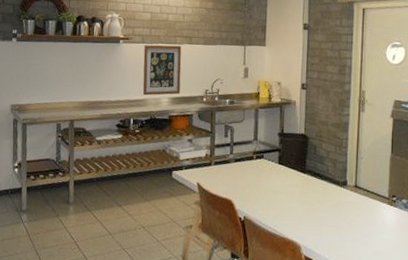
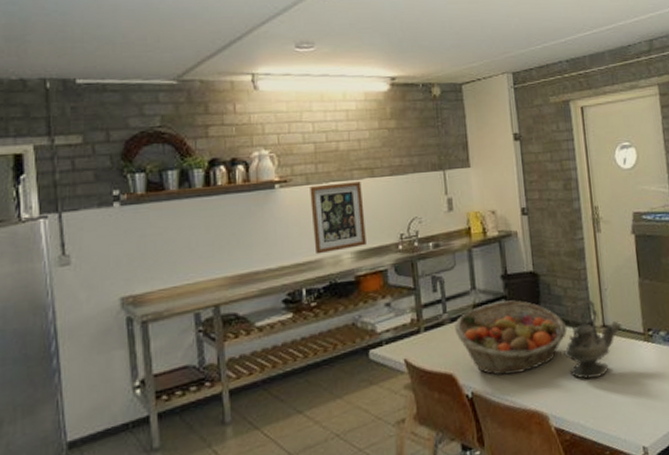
fruit basket: none [237,153,326,210] -> present [453,300,567,375]
teapot: none [320,163,371,225] -> present [564,299,622,379]

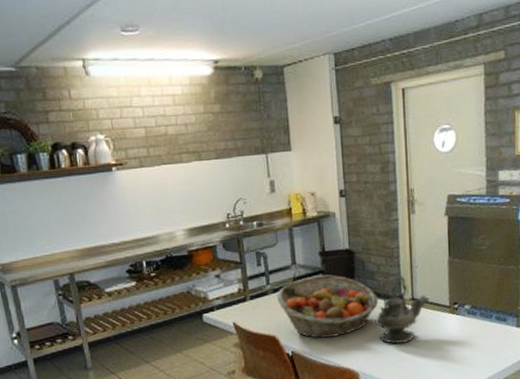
wall art: present [310,181,366,255] -> none [143,164,197,231]

